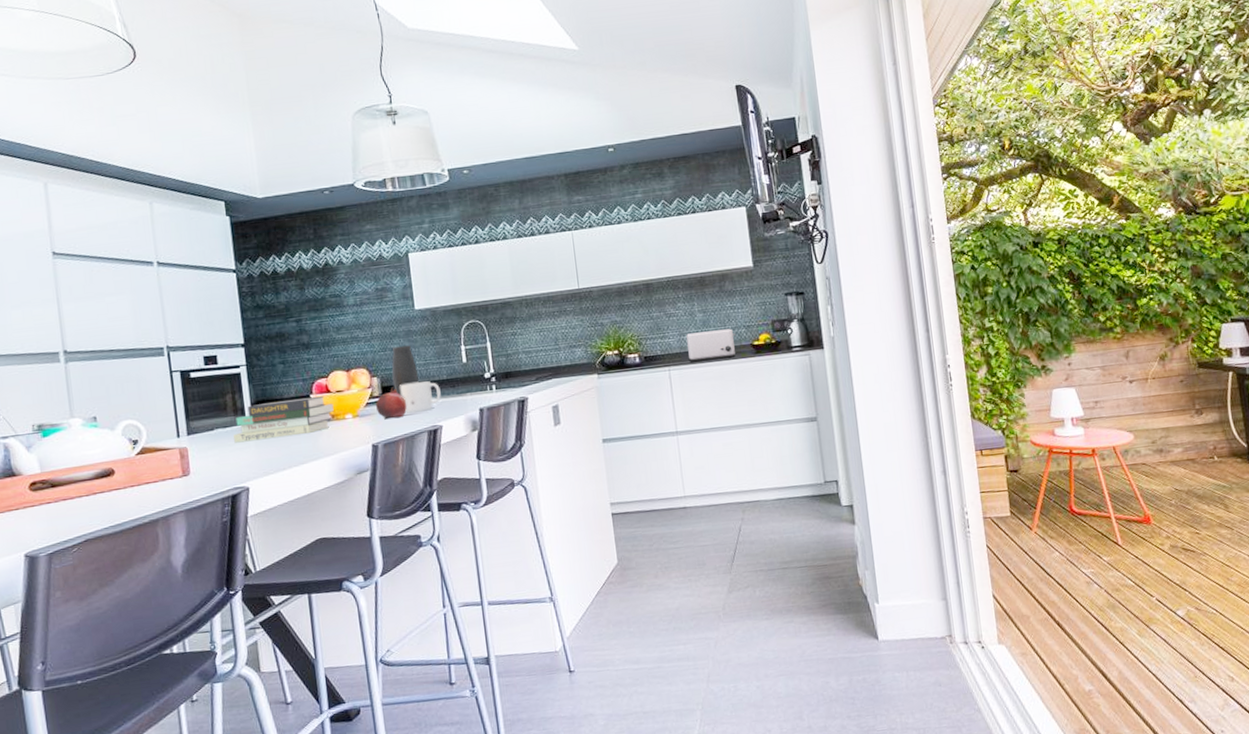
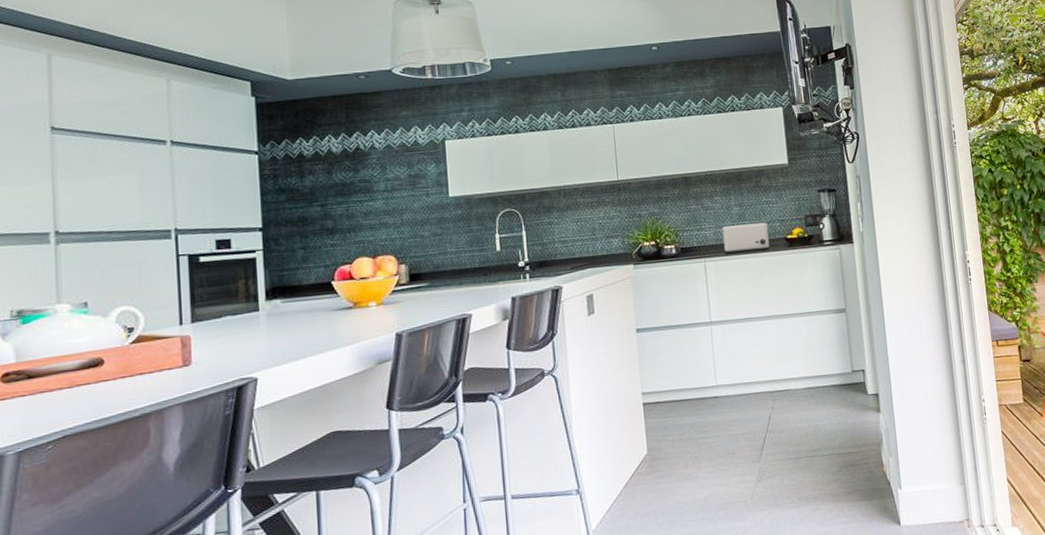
books: present [233,395,334,443] -> none [244,282,357,331]
fruit: present [375,387,408,420] -> none [401,274,436,308]
vase: present [391,345,419,396] -> none [421,232,449,284]
mug: present [400,381,441,414] -> none [429,269,472,303]

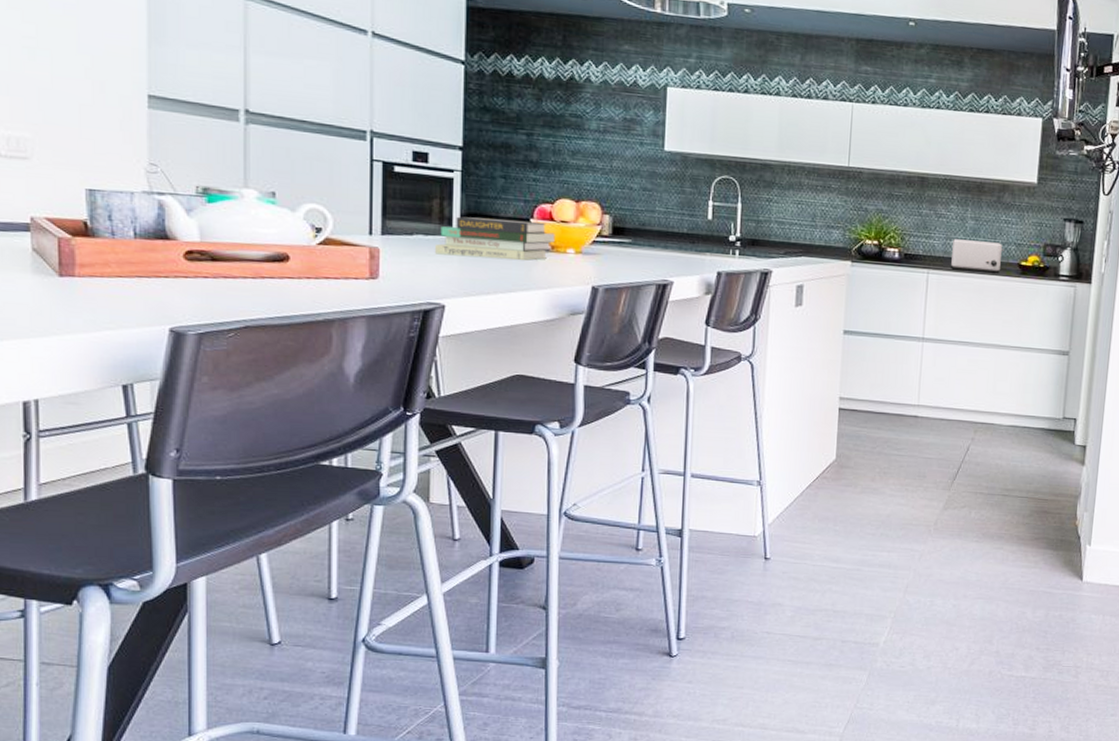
books: none [244,282,357,331] -> present [435,216,555,261]

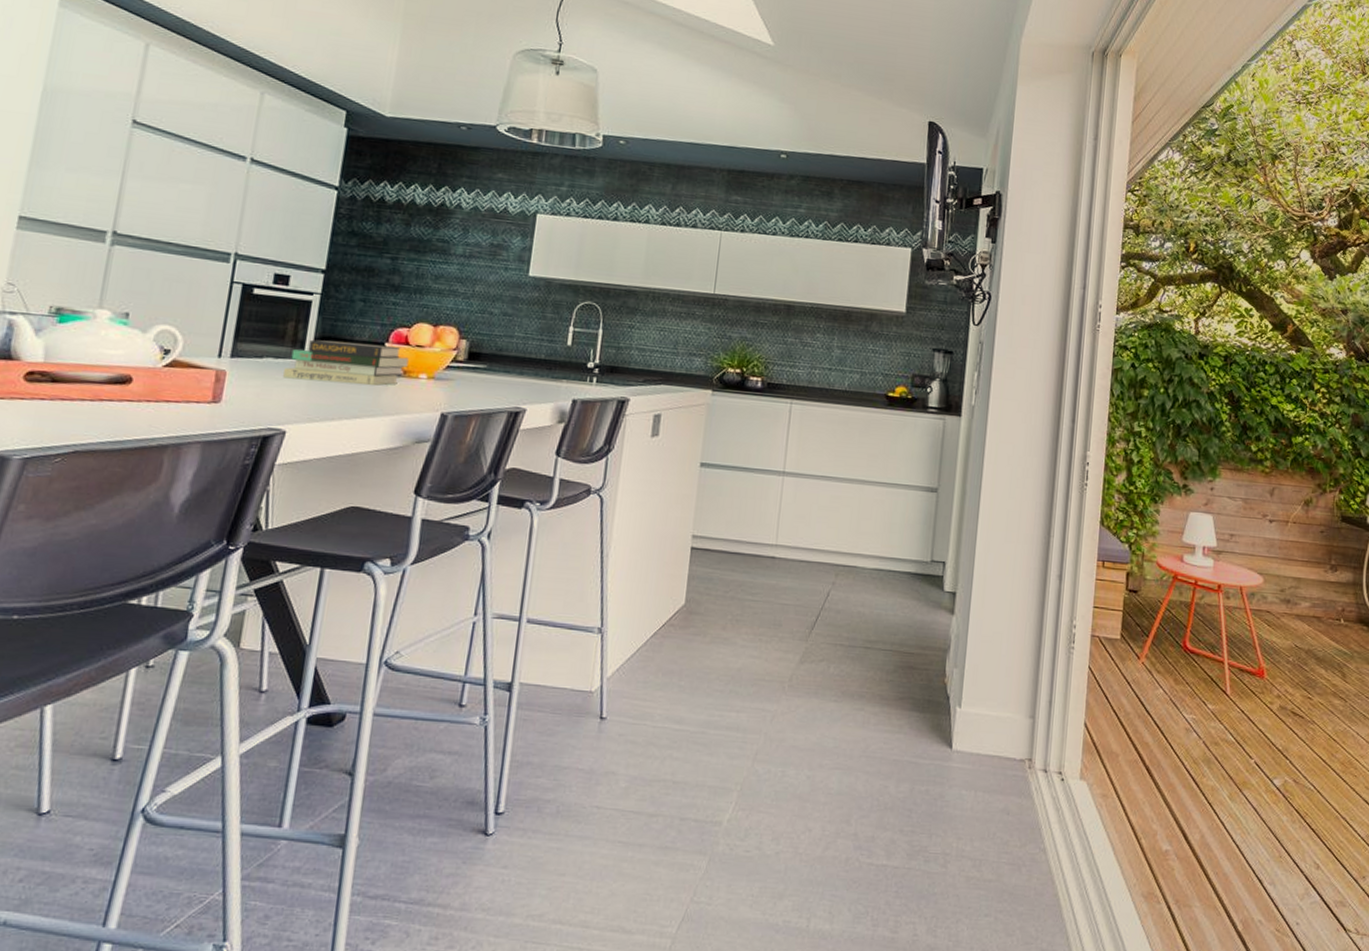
toaster: present [950,239,1004,274] -> none [814,368,871,405]

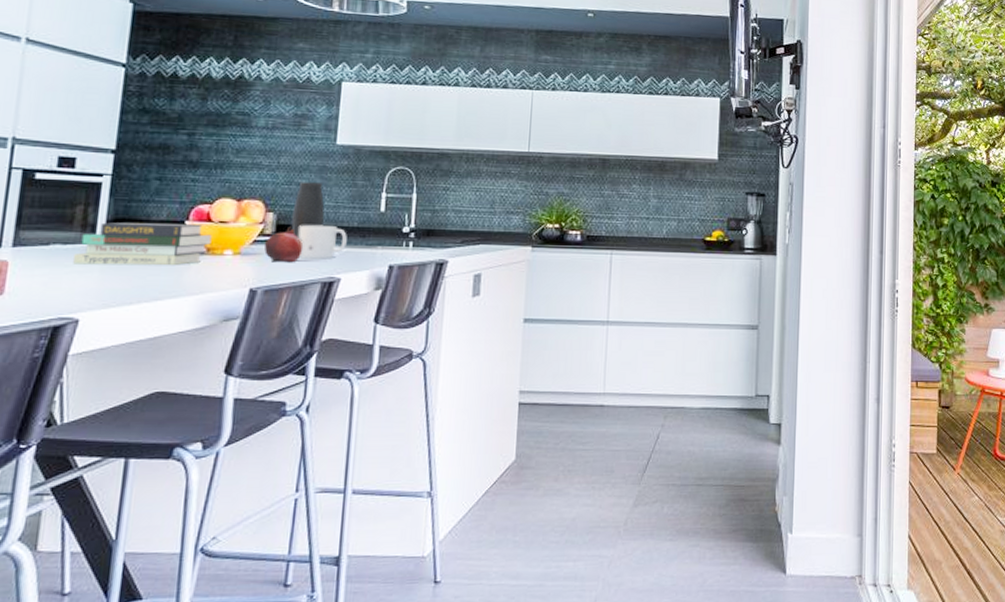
fruit: none [456,354,493,391] -> present [263,226,304,263]
vase: none [482,311,515,367] -> present [291,182,325,238]
mug: none [488,354,535,390] -> present [298,225,347,261]

